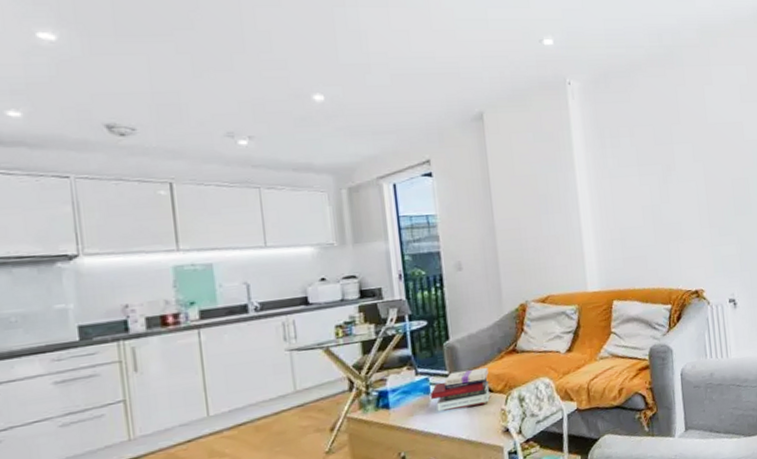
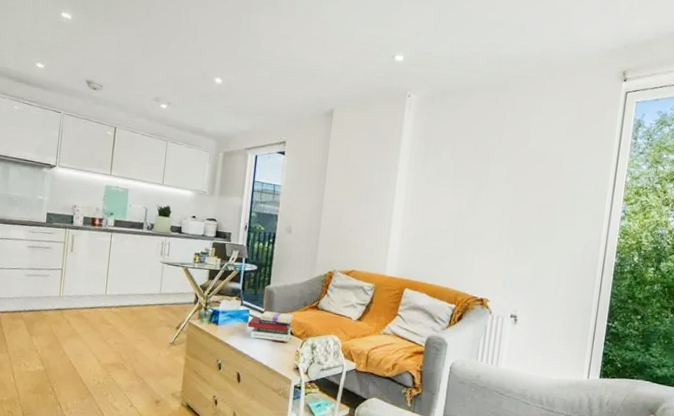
planter: none [261,272,295,313] -> present [151,204,173,234]

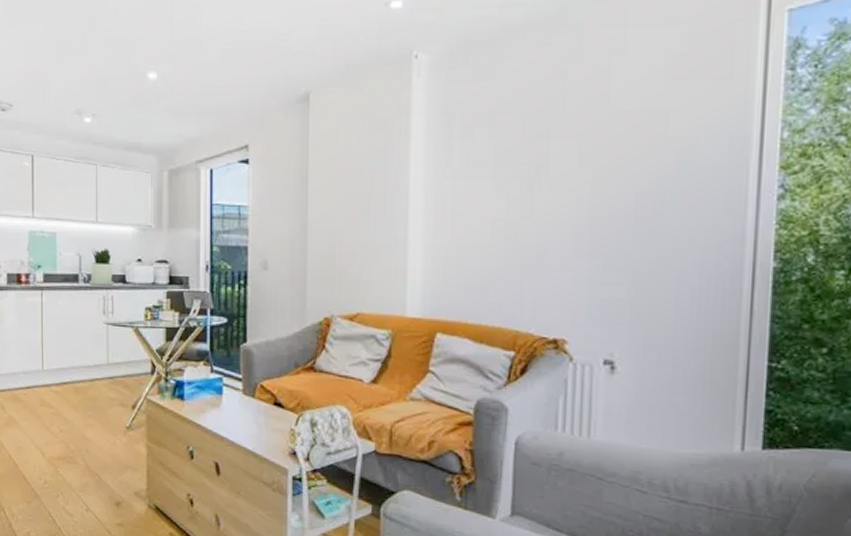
books: present [247,311,294,343] -> none [222,377,282,420]

